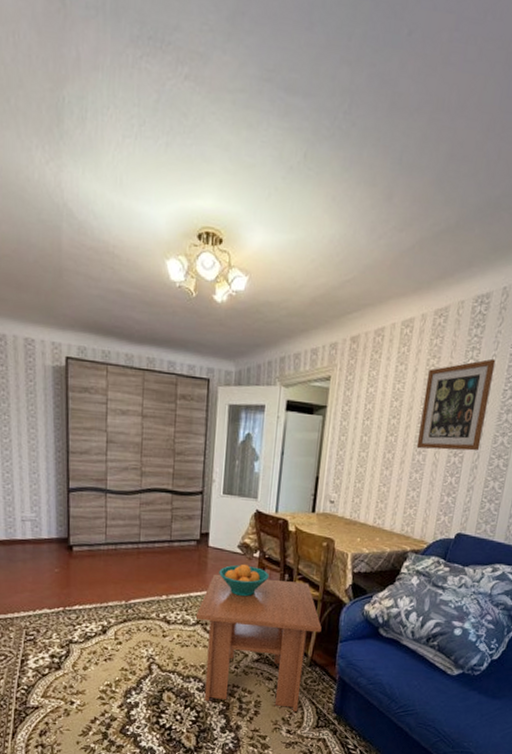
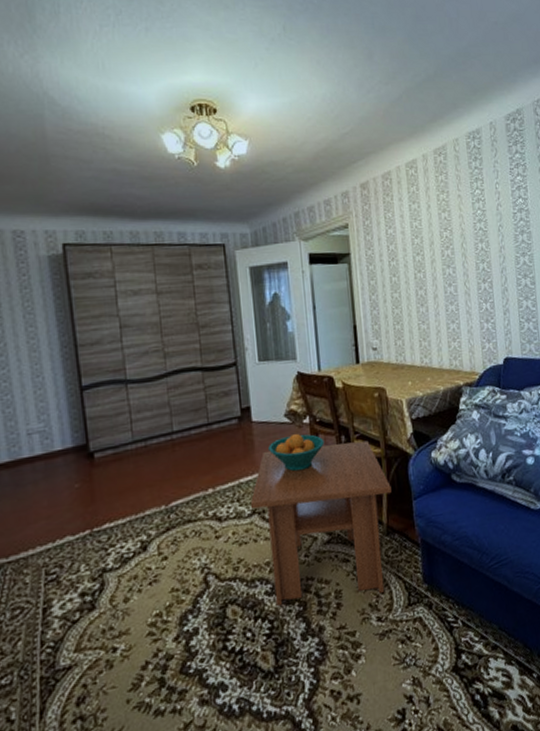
wall art: present [416,358,496,451] -> none [440,186,505,281]

